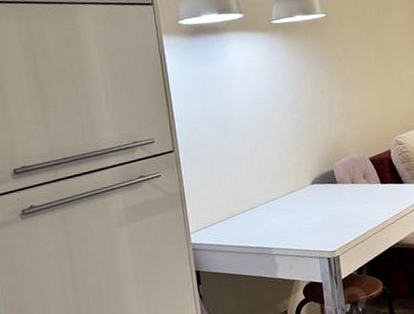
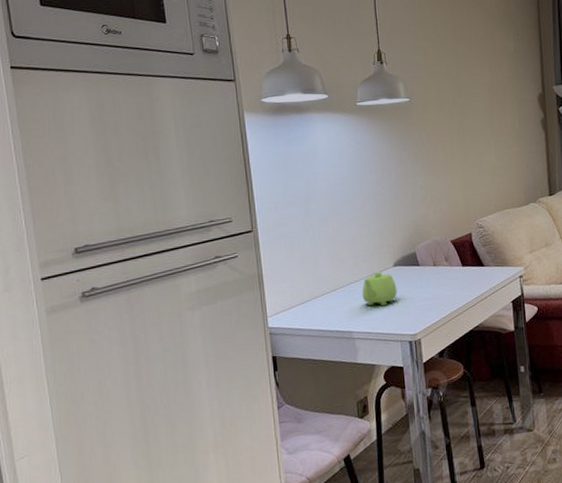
teapot: none [280,189,316,223] -> present [362,271,397,306]

